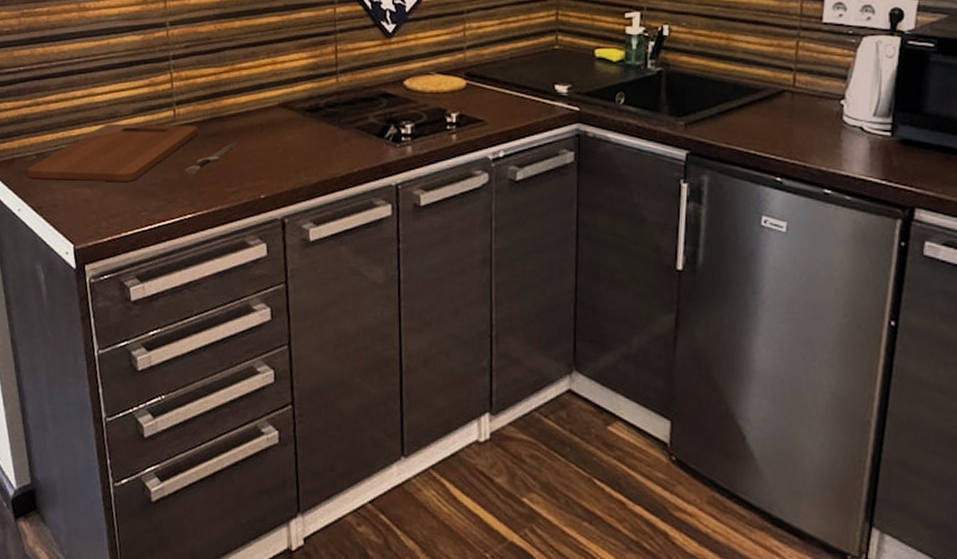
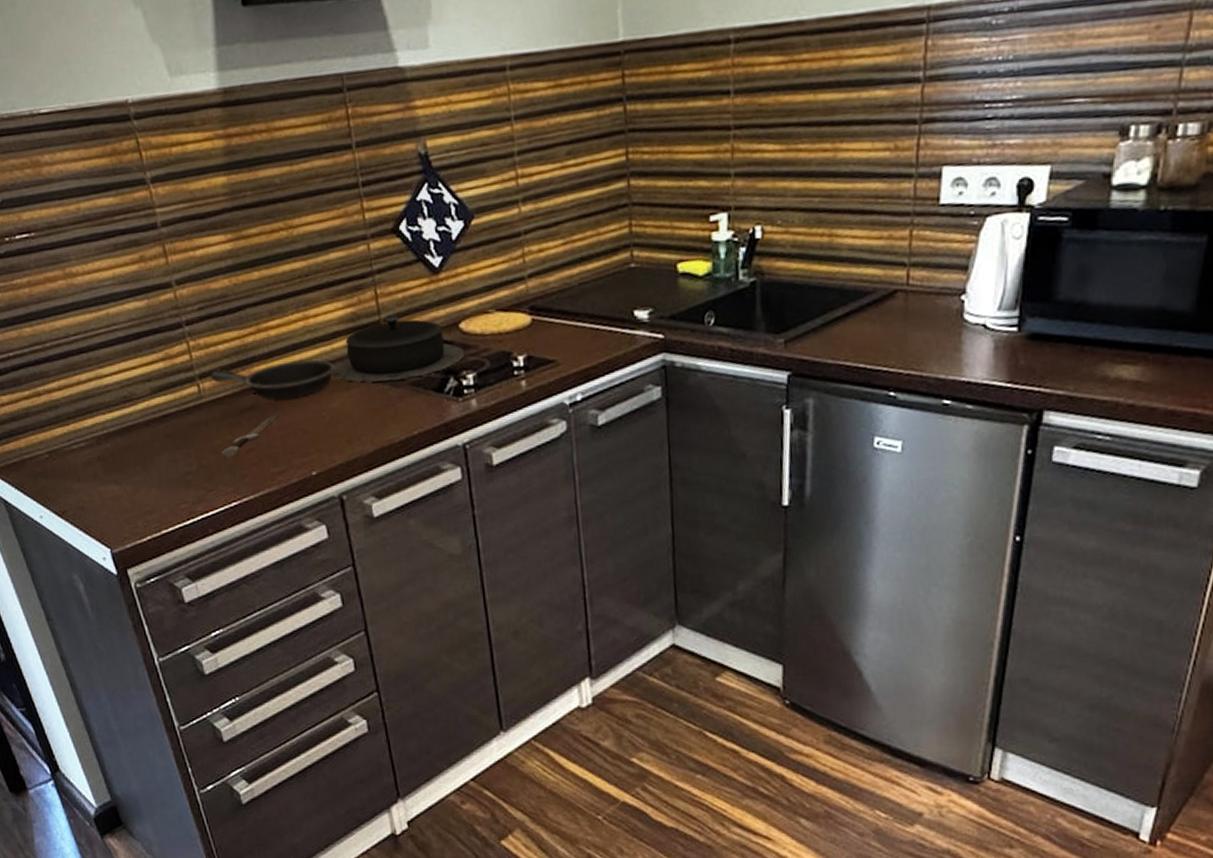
cutting board: present [26,123,199,182] -> none [40,400,230,480]
frying pan: none [185,98,294,130] -> present [209,359,336,400]
cooking pot: none [290,67,406,123] -> present [332,314,465,382]

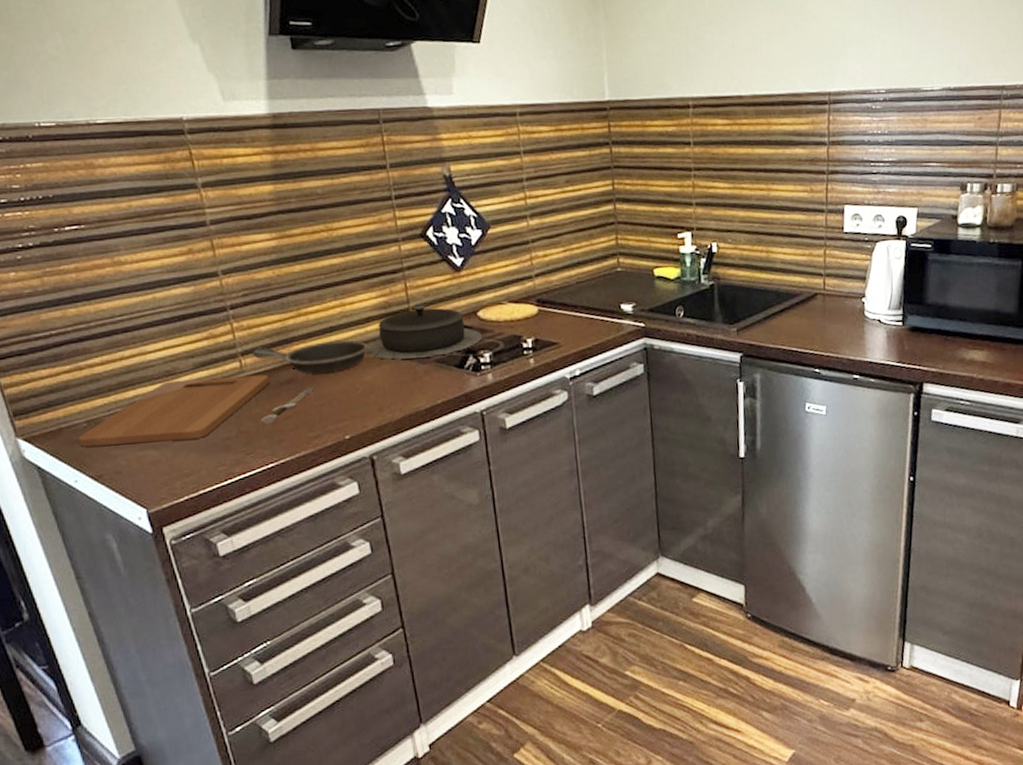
cutting board: none [40,400,230,480] -> present [78,374,270,447]

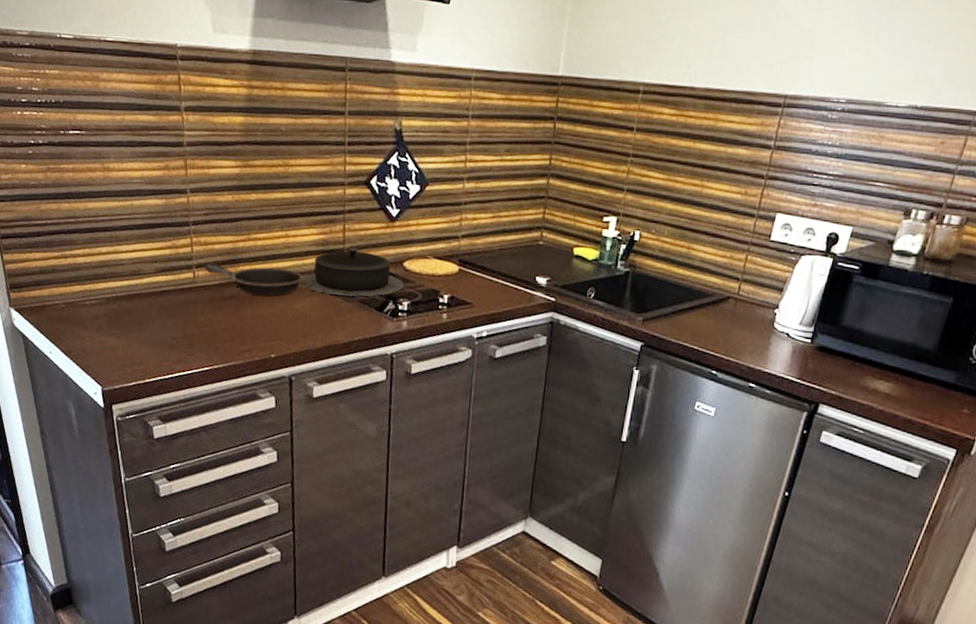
cutting board: present [78,374,270,447] -> none [56,280,216,334]
knife: present [260,386,316,424] -> none [203,305,253,332]

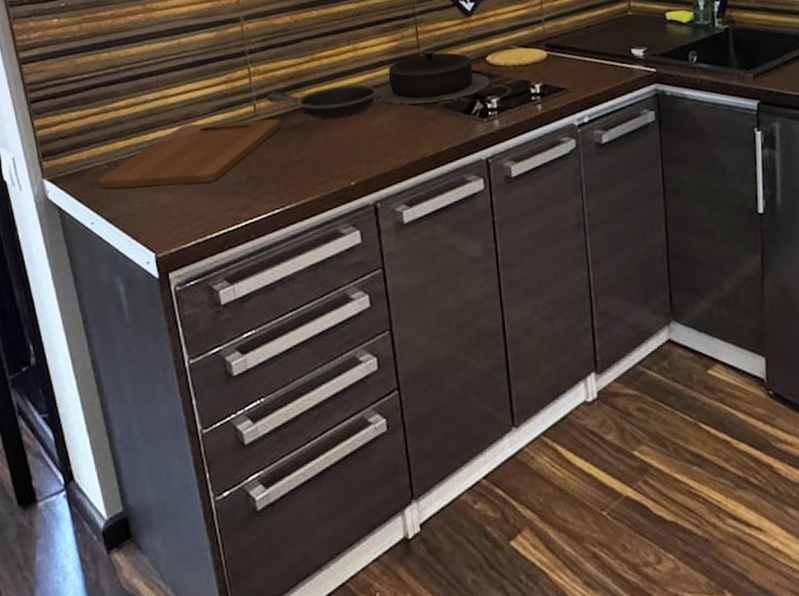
cutting board: none [56,280,216,334] -> present [98,118,282,189]

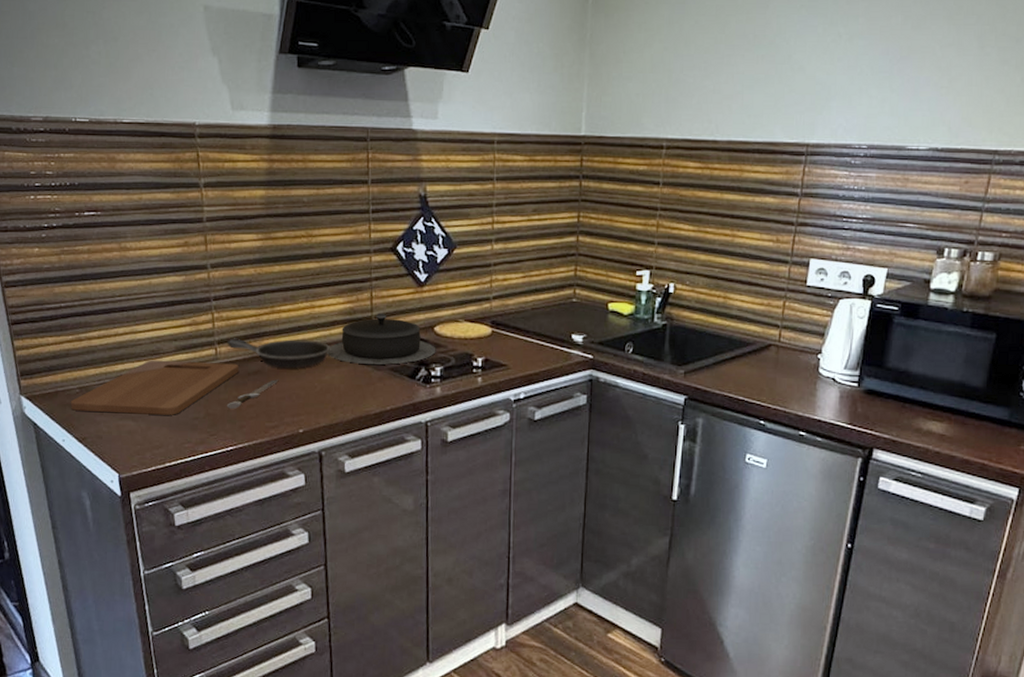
knife: none [269,131,325,168] -> present [226,379,279,409]

